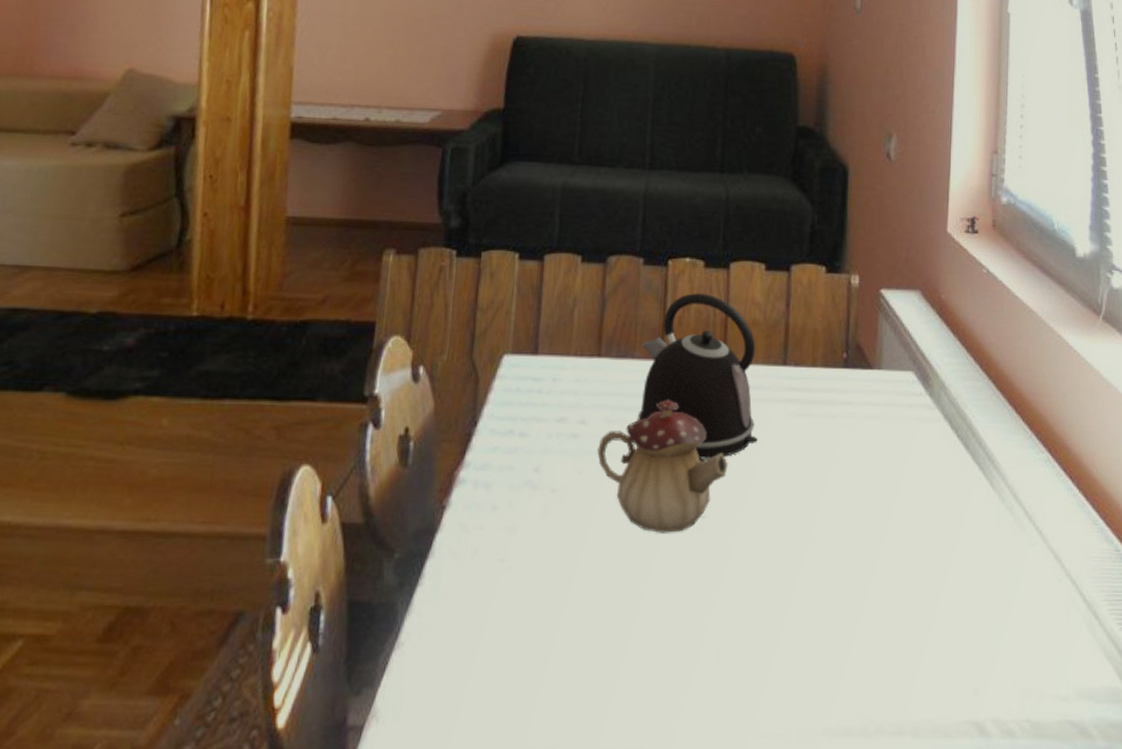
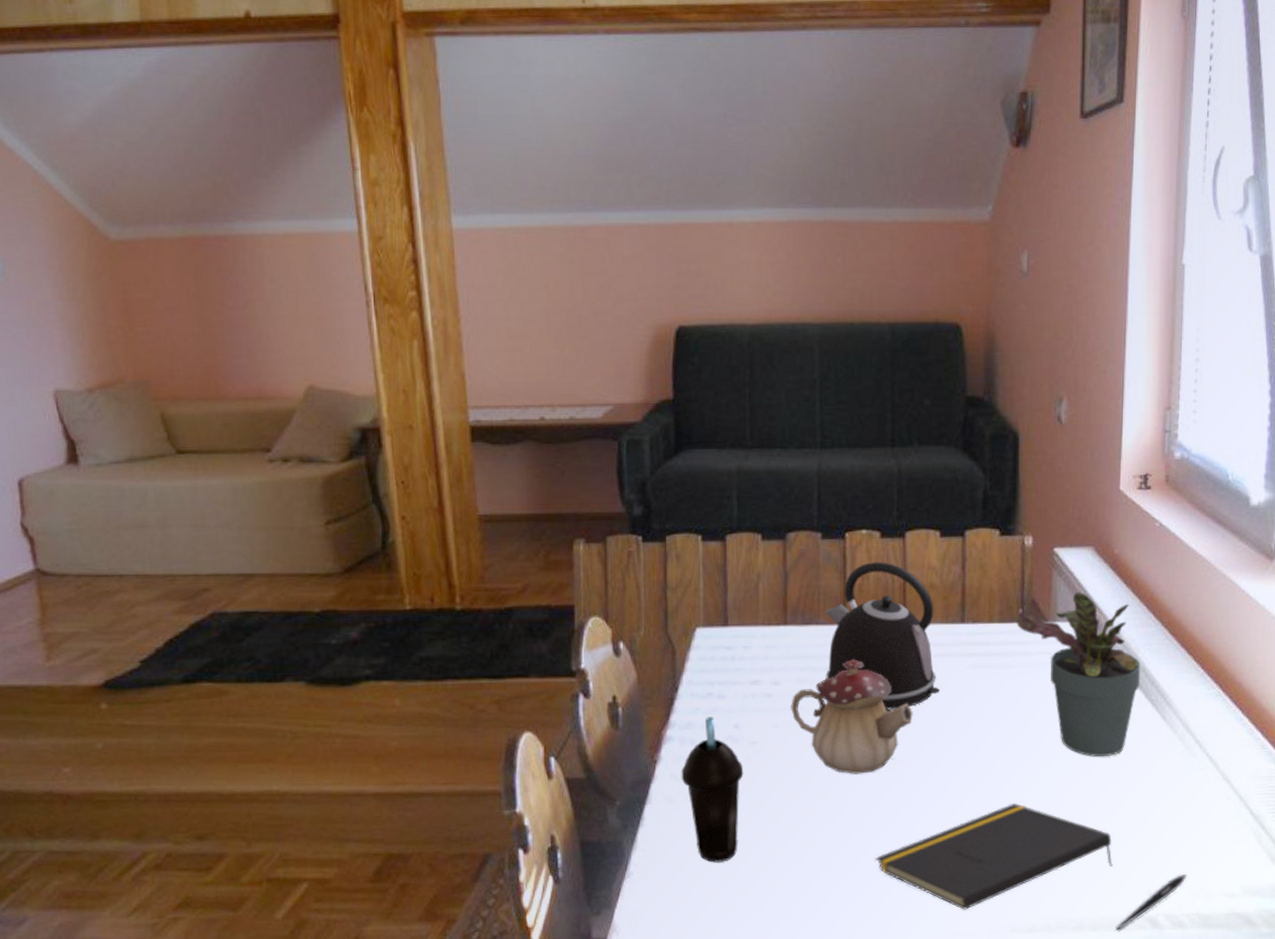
cup: none [470,458,540,634] -> present [681,717,744,863]
notepad: none [677,577,937,705] -> present [875,803,1112,910]
potted plant: none [840,338,968,526] -> present [1017,592,1141,757]
pen: none [940,671,1017,737] -> present [1116,874,1187,930]

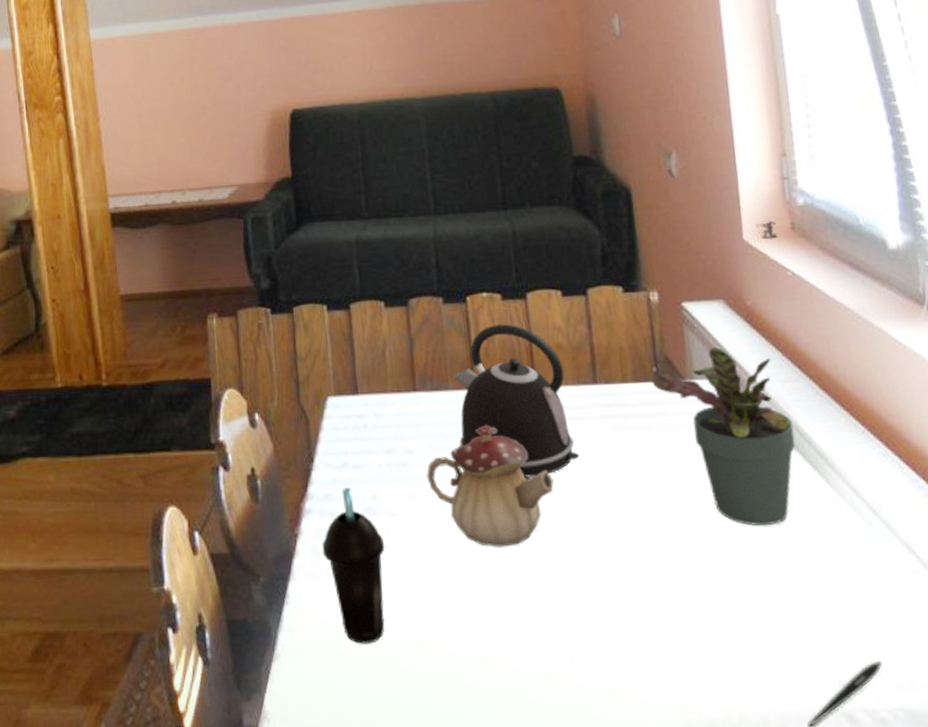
notepad: present [875,803,1112,910] -> none [529,579,793,701]

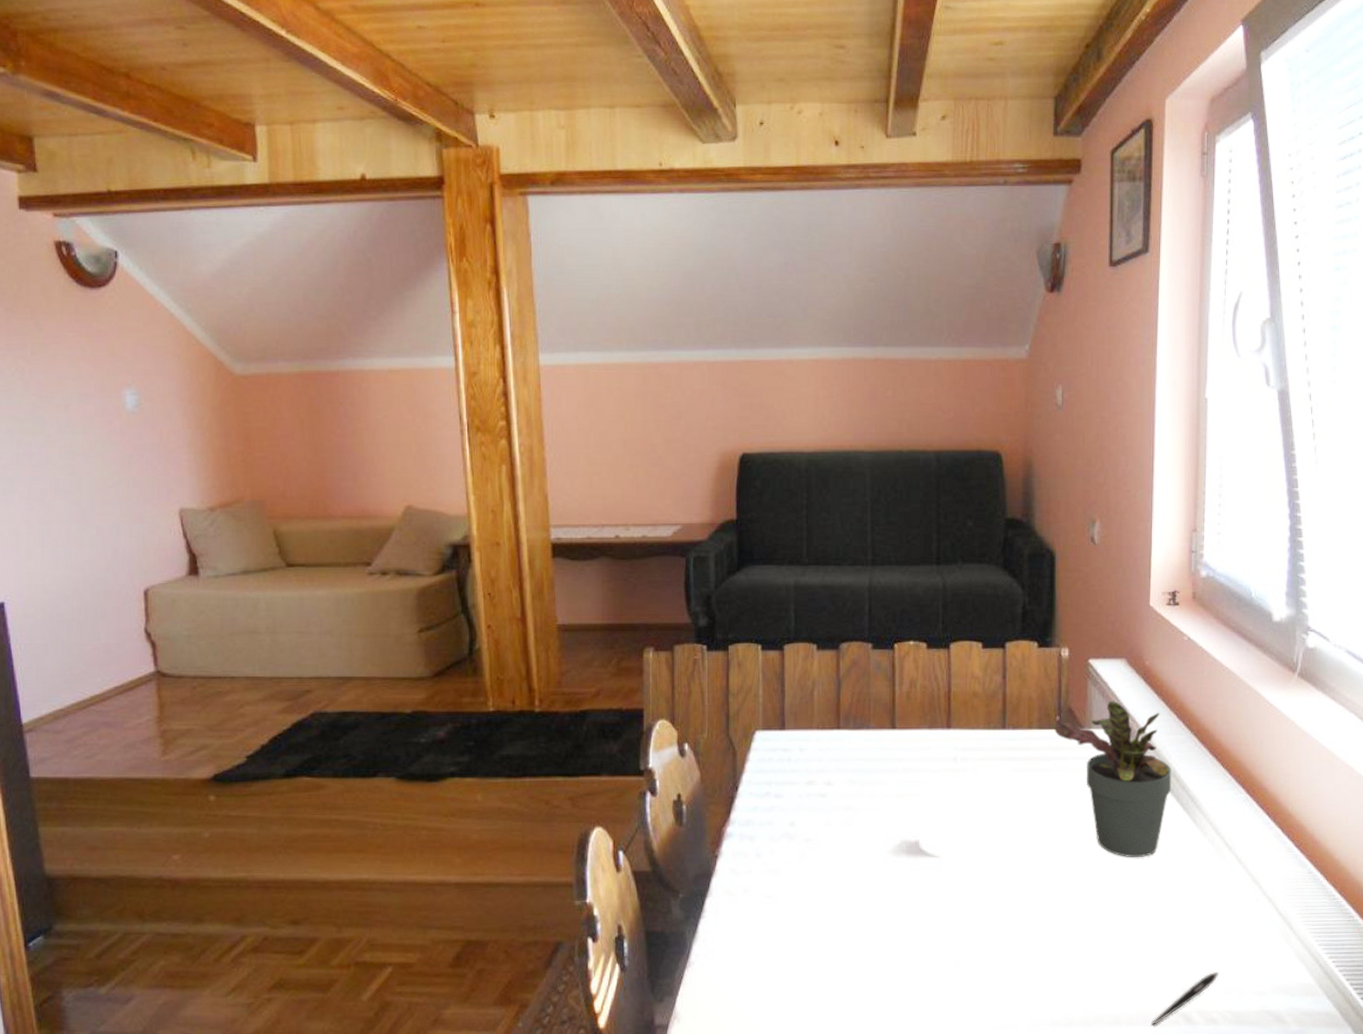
cup: present [322,488,385,644] -> none [740,815,799,954]
teapot: present [427,425,554,547] -> none [843,762,957,871]
kettle: present [453,324,579,478] -> none [875,671,982,810]

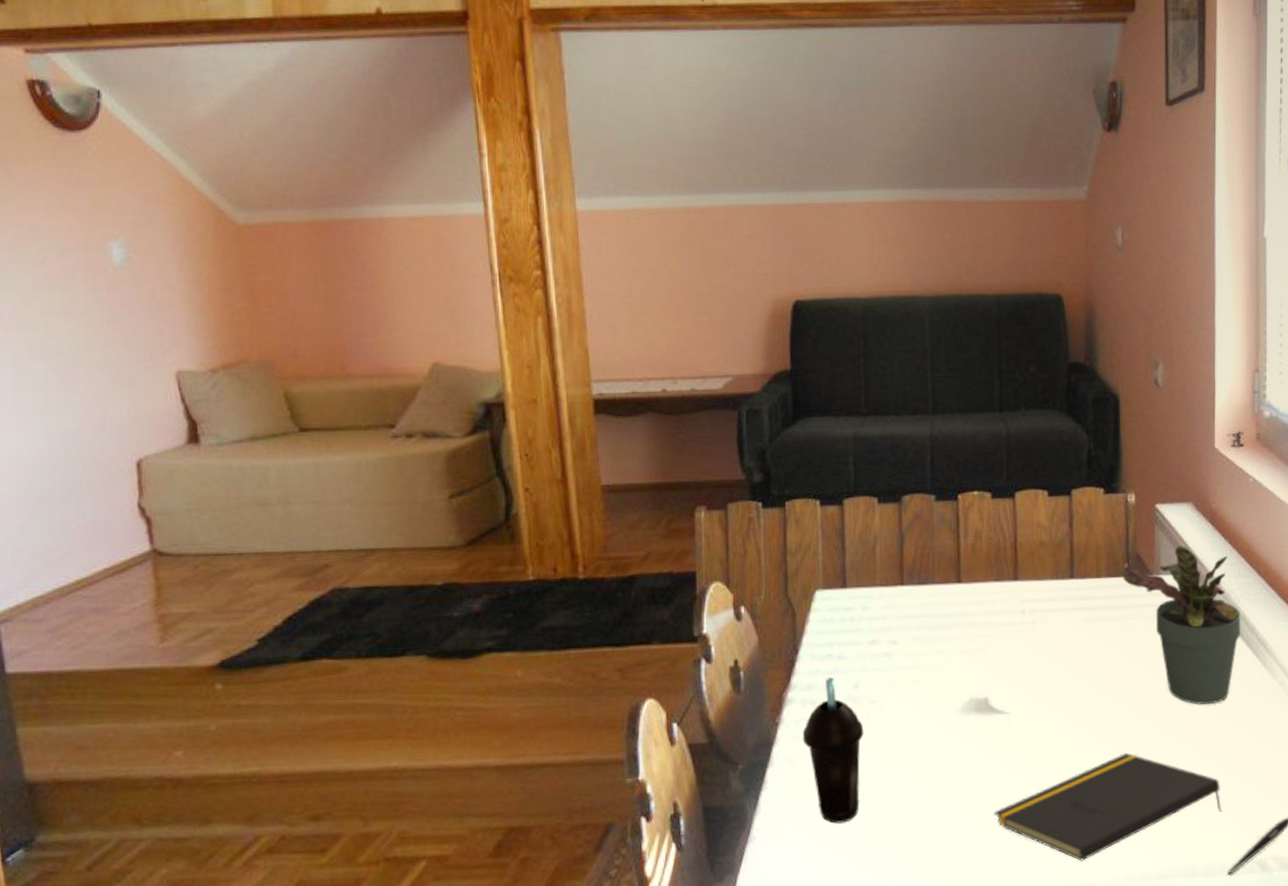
cup: none [740,815,799,954] -> present [802,678,864,824]
notepad: none [922,901,1147,1003] -> present [993,753,1222,861]

